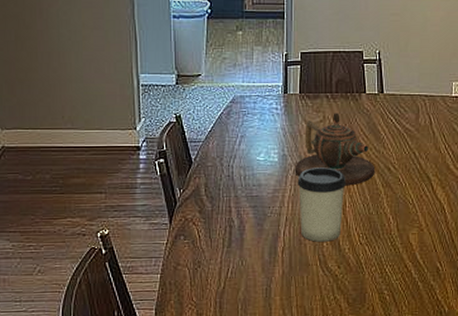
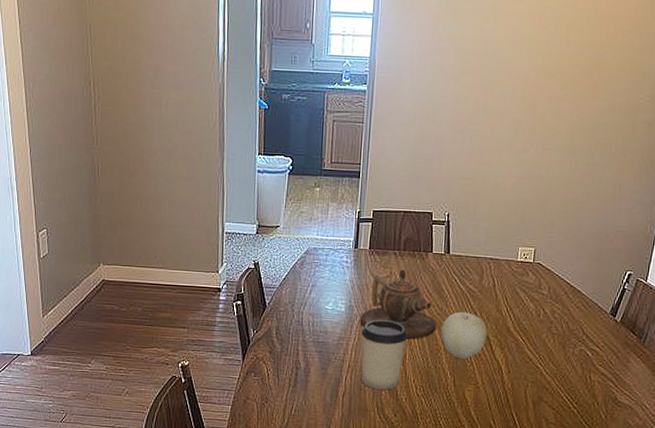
fruit: none [381,152,428,202] -> present [441,311,488,360]

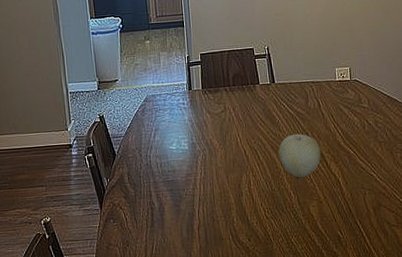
teapot: present [359,269,437,340] -> none [203,103,274,167]
cup: present [361,320,408,390] -> none [206,151,250,218]

